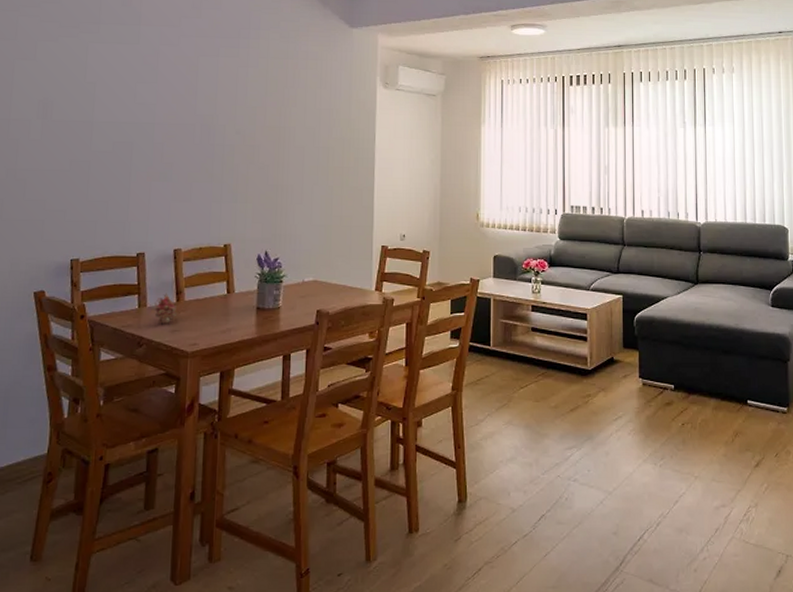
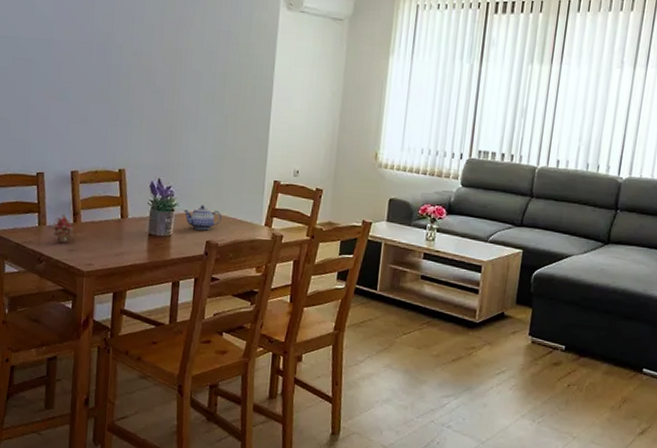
teapot: none [292,274,331,300] -> present [183,205,222,231]

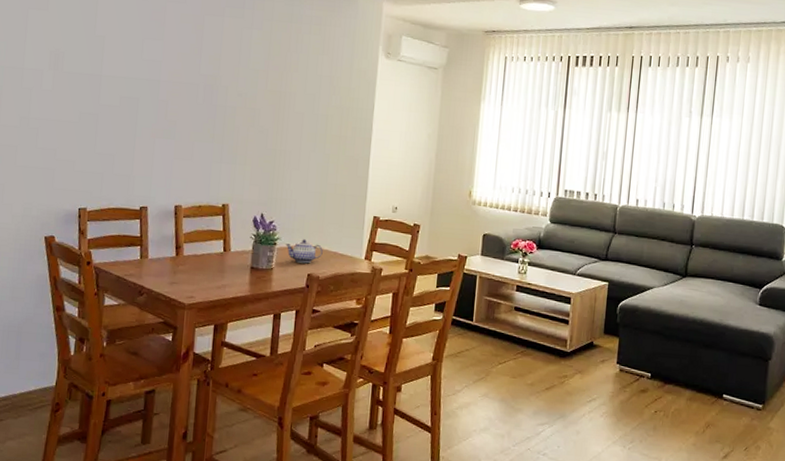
fruit: present [53,213,75,244] -> none [155,246,177,277]

